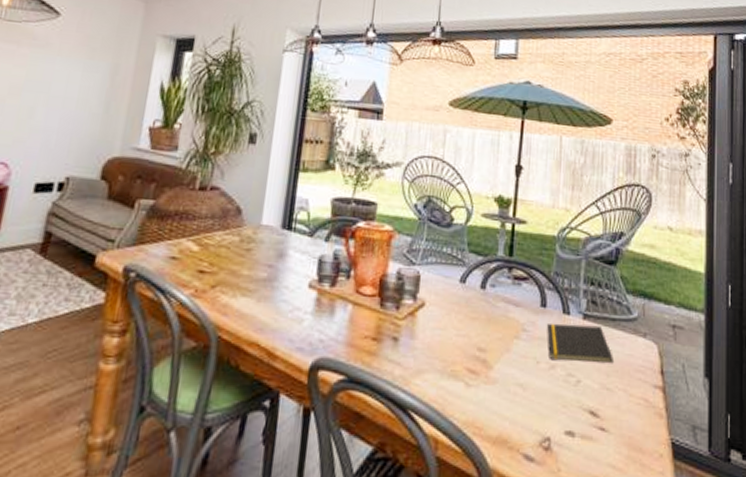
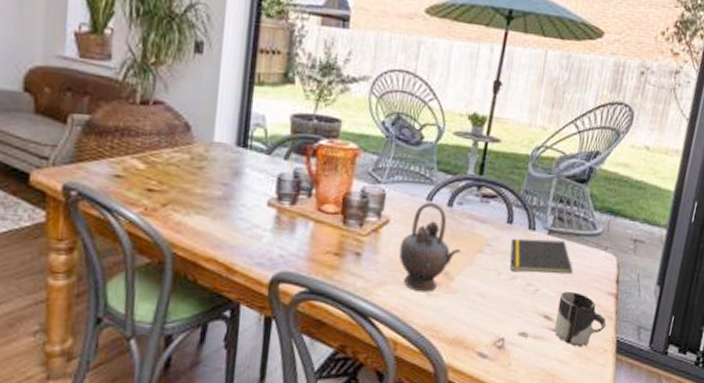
teapot: none [435,284,497,383] -> present [398,201,461,293]
cup: none [602,382,658,451] -> present [554,291,607,347]

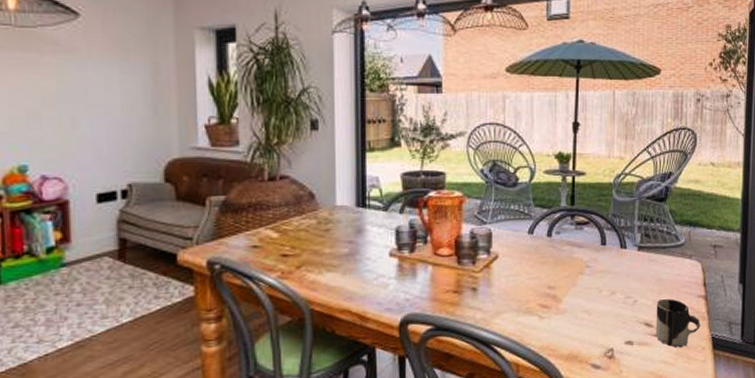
teapot: present [398,201,461,293] -> none [510,234,564,316]
notepad: present [510,238,573,275] -> none [606,254,664,287]

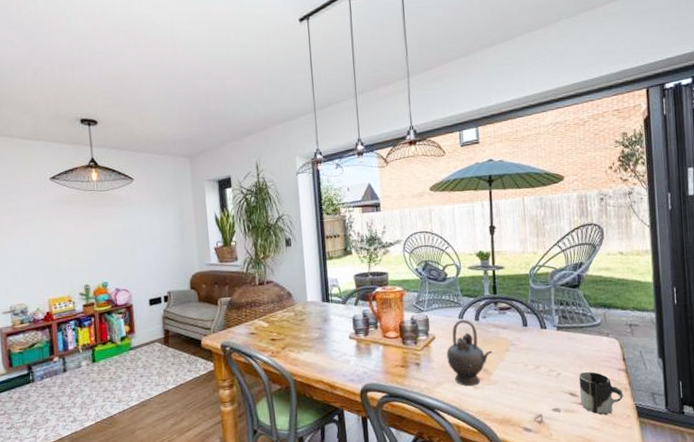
teapot: none [510,234,564,316] -> present [446,319,493,387]

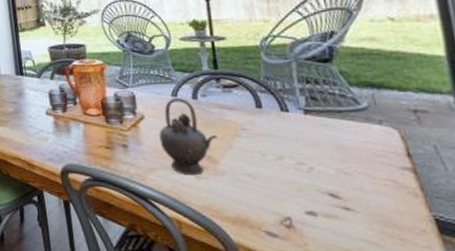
cup: present [579,371,624,415] -> none [340,167,414,227]

